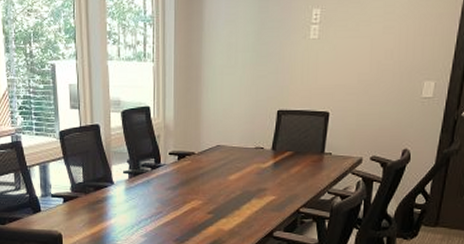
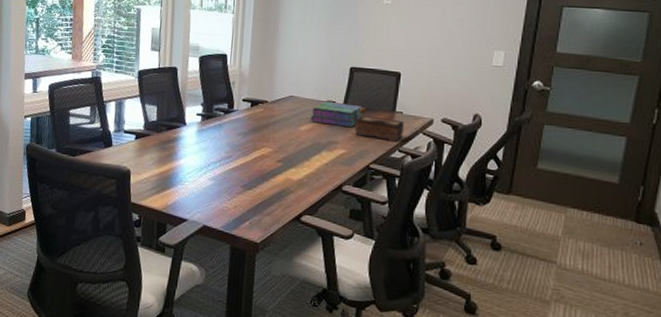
stack of books: none [239,148,291,173] -> present [310,101,363,128]
tissue box: none [284,160,333,184] -> present [354,115,404,142]

